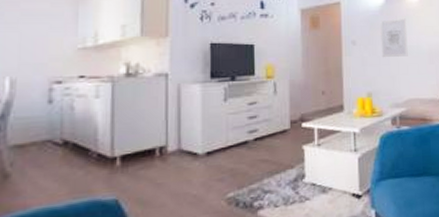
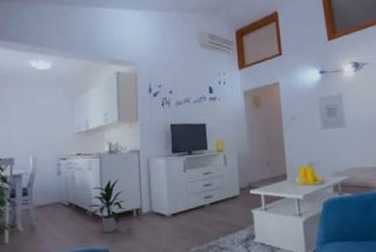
indoor plant: none [91,110,146,179] -> present [87,179,126,233]

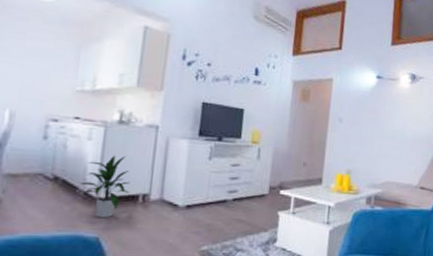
wall art: present [317,93,347,130] -> none [366,102,395,140]

